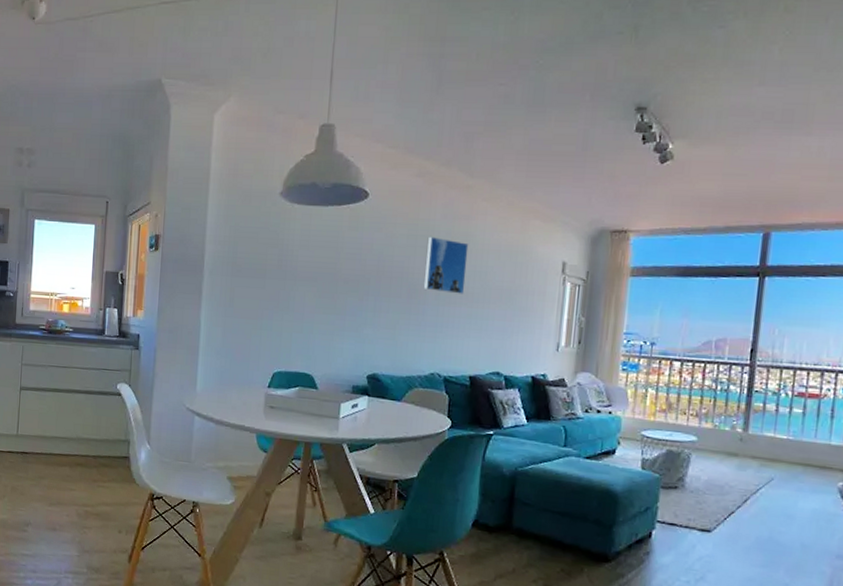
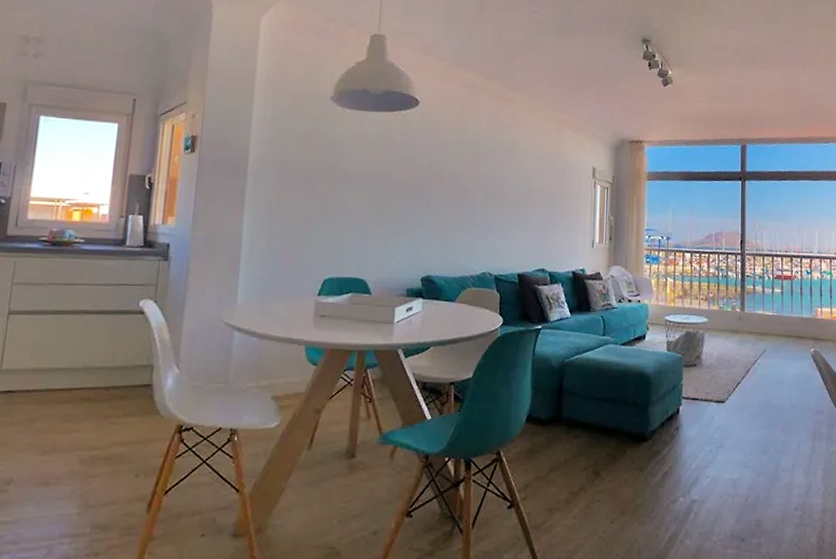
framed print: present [424,236,469,294] -> none [474,143,513,197]

